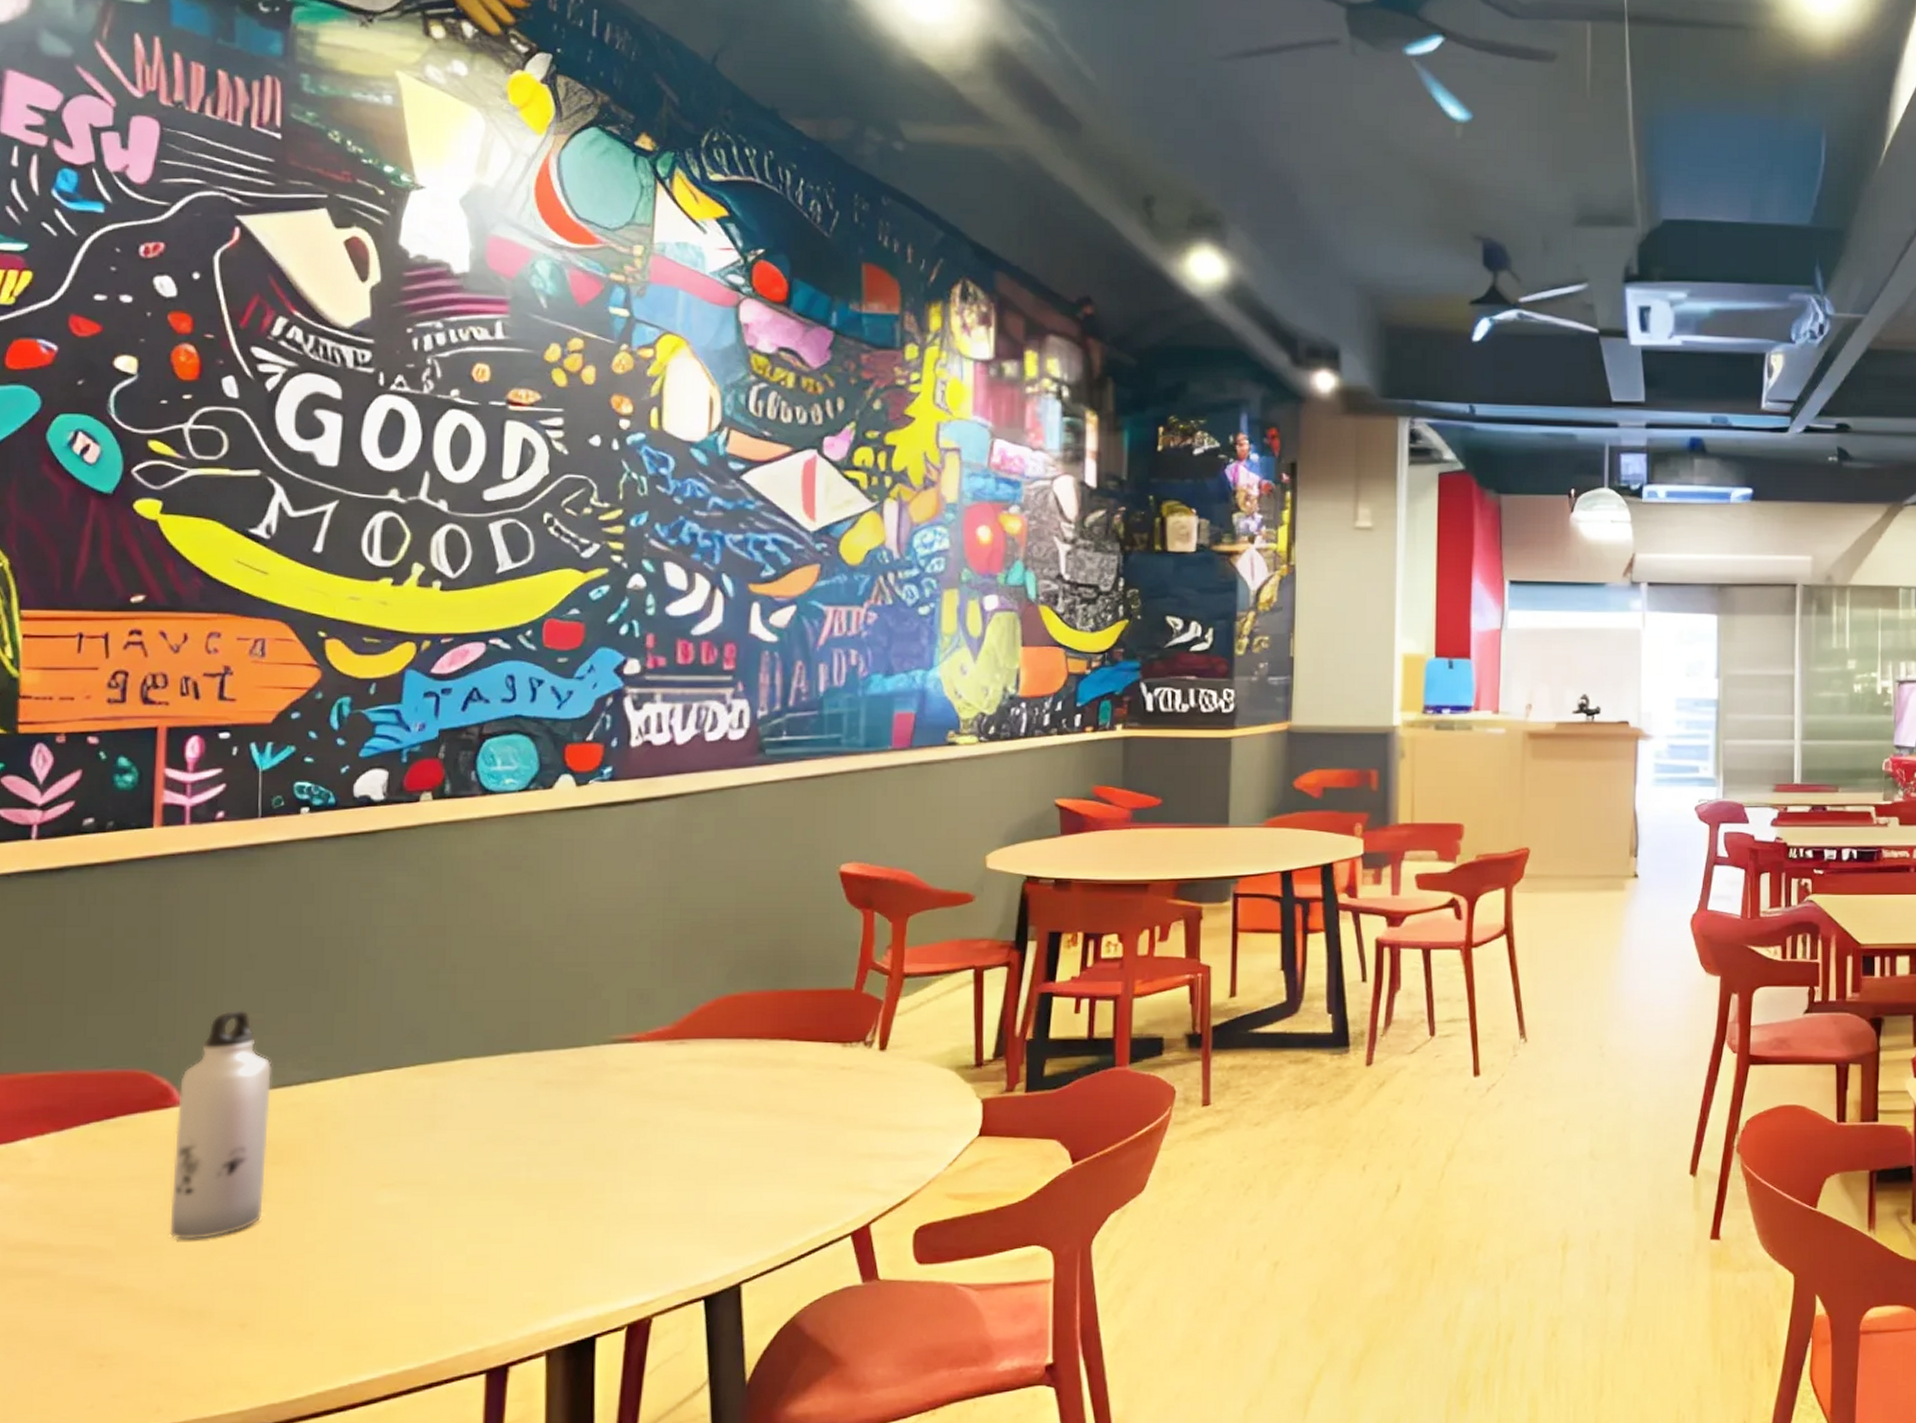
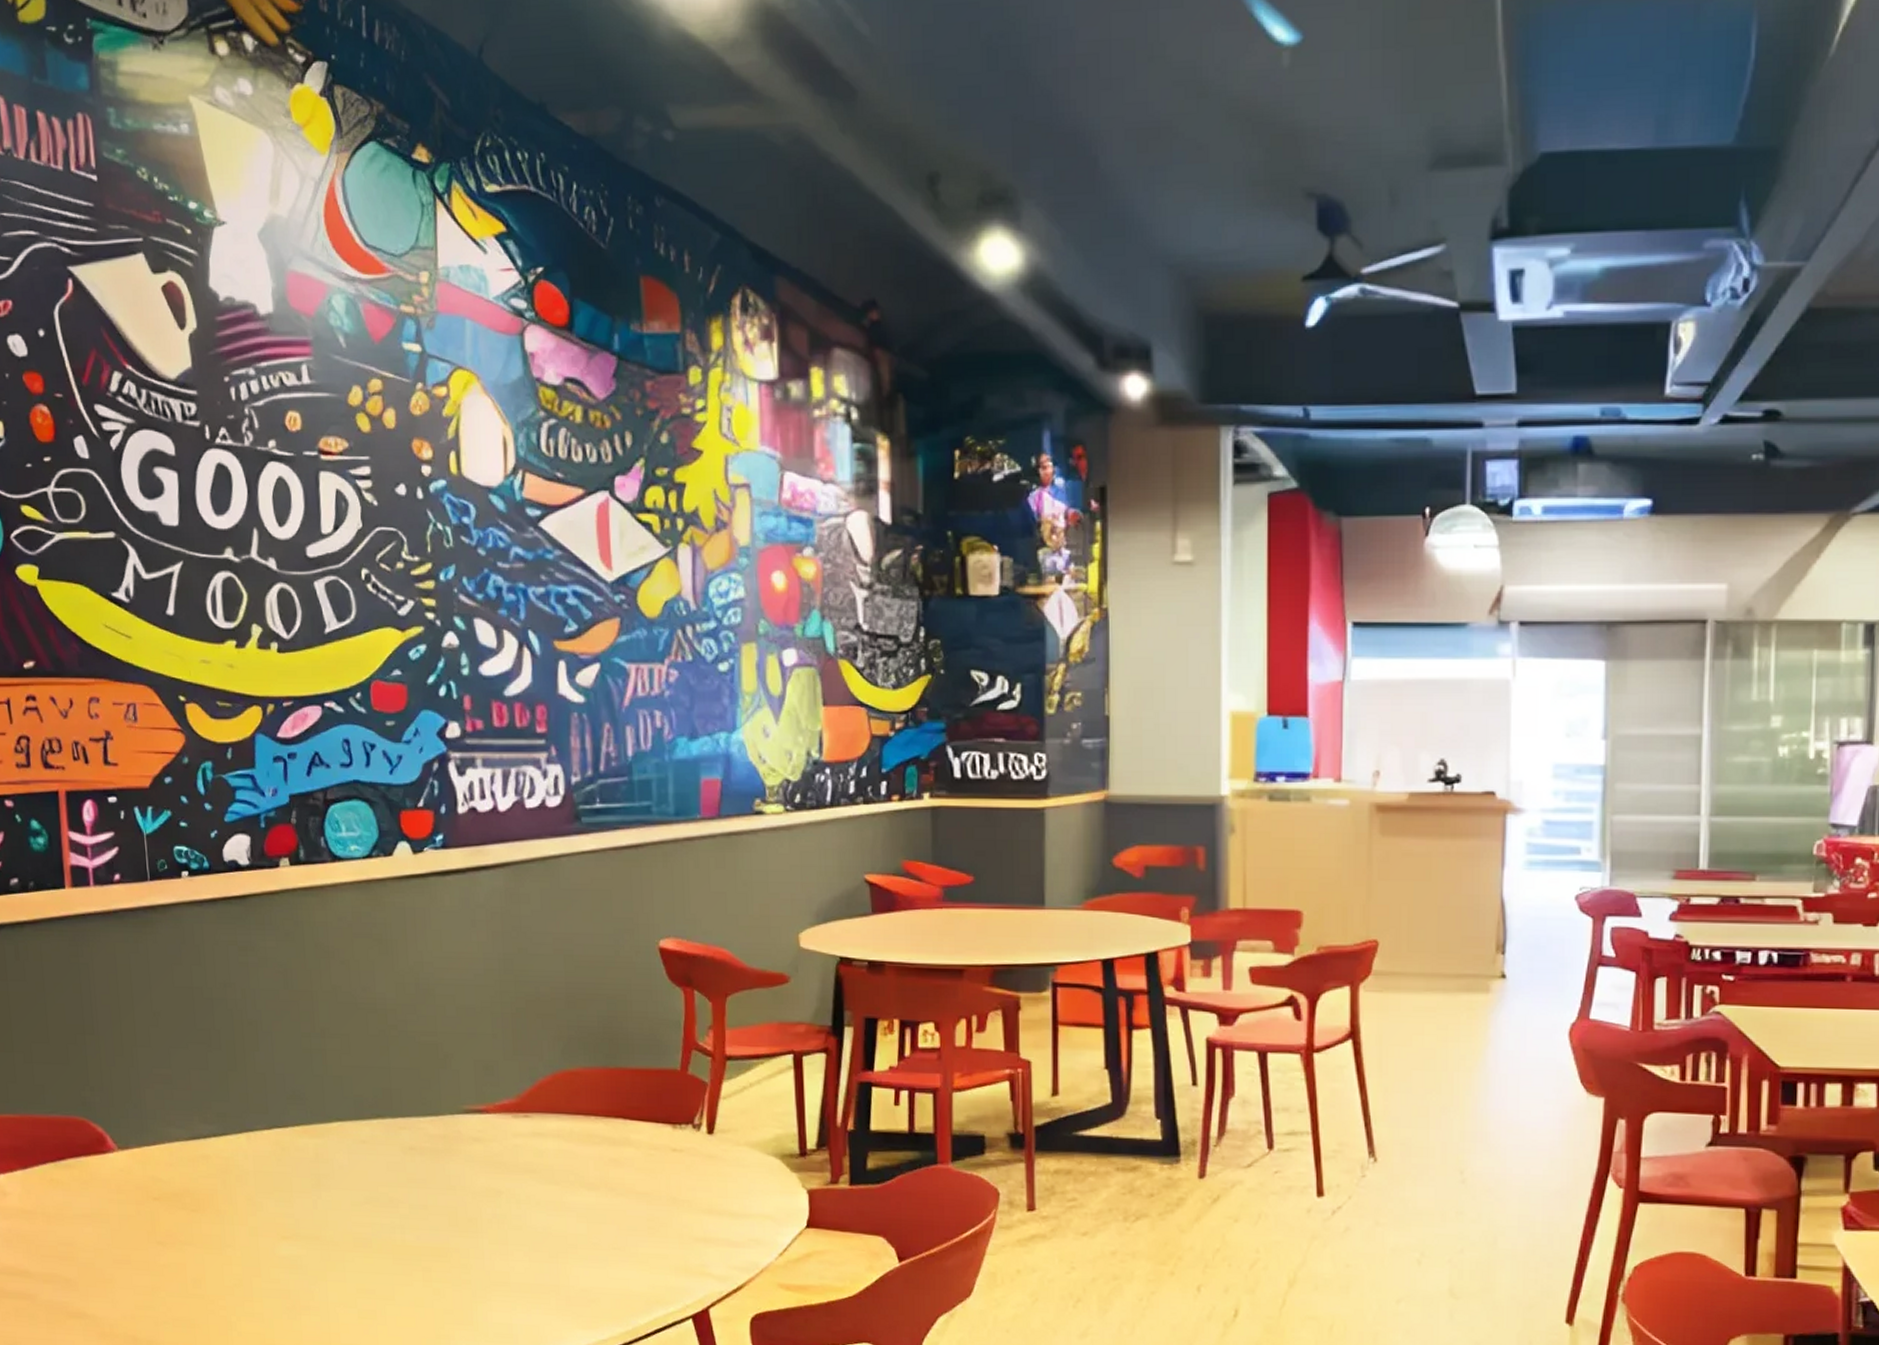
water bottle: present [169,1009,272,1239] -> none [111,1064,189,1276]

